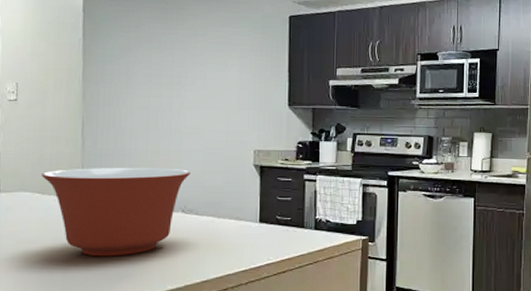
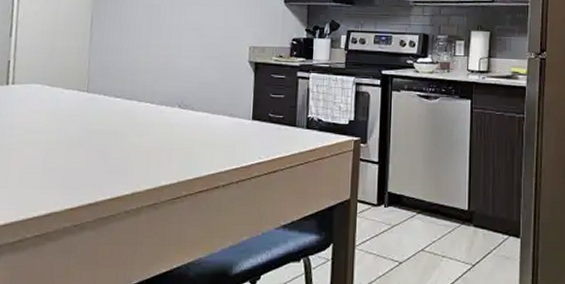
mixing bowl: present [41,167,190,257] -> none [52,61,188,150]

